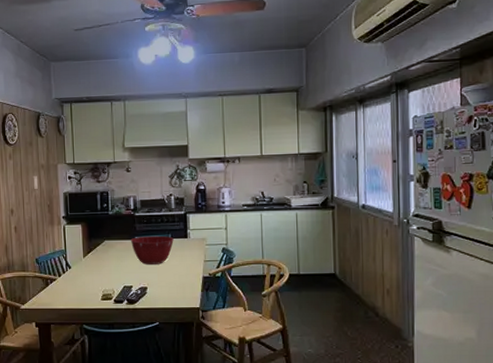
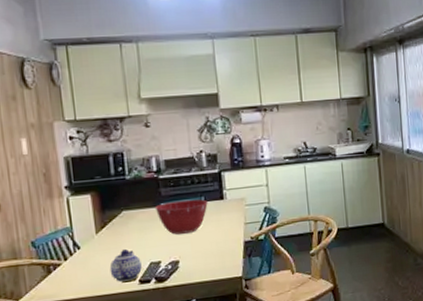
teapot: none [92,272,117,299] -> present [109,248,142,282]

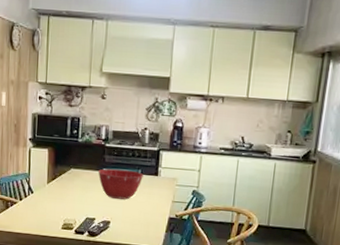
teapot: present [109,248,142,282] -> none [53,201,79,229]

